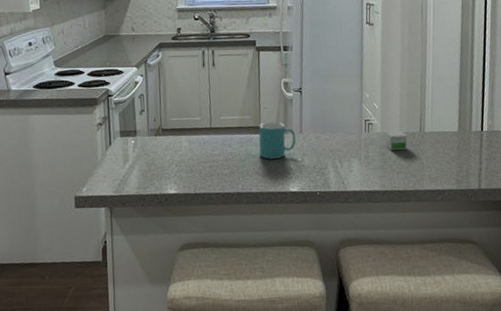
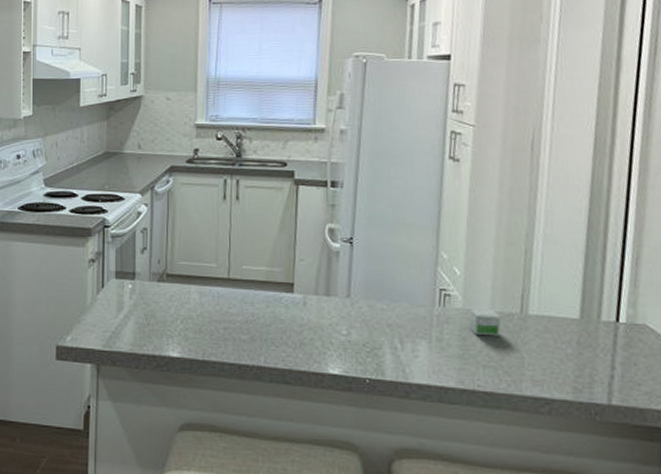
mug: present [258,121,296,159] -> none [289,278,342,328]

